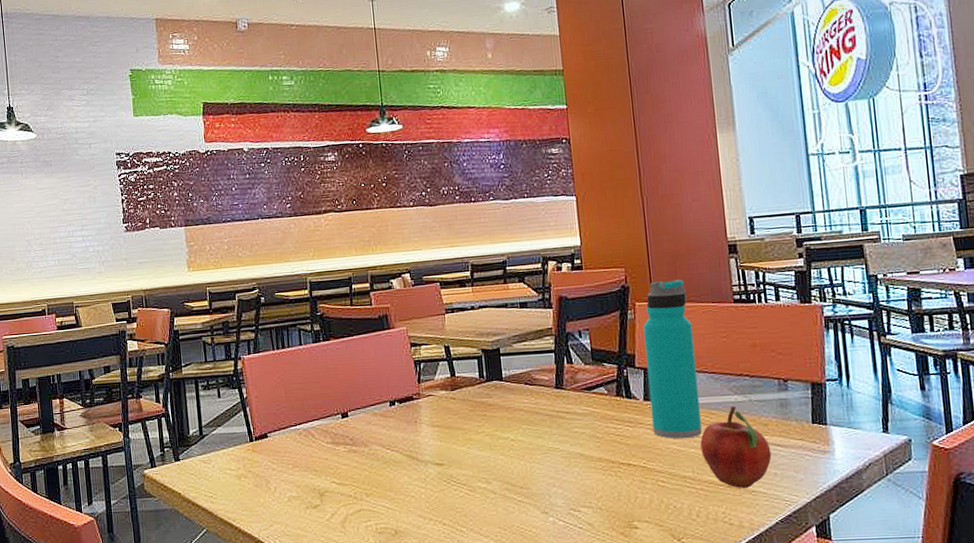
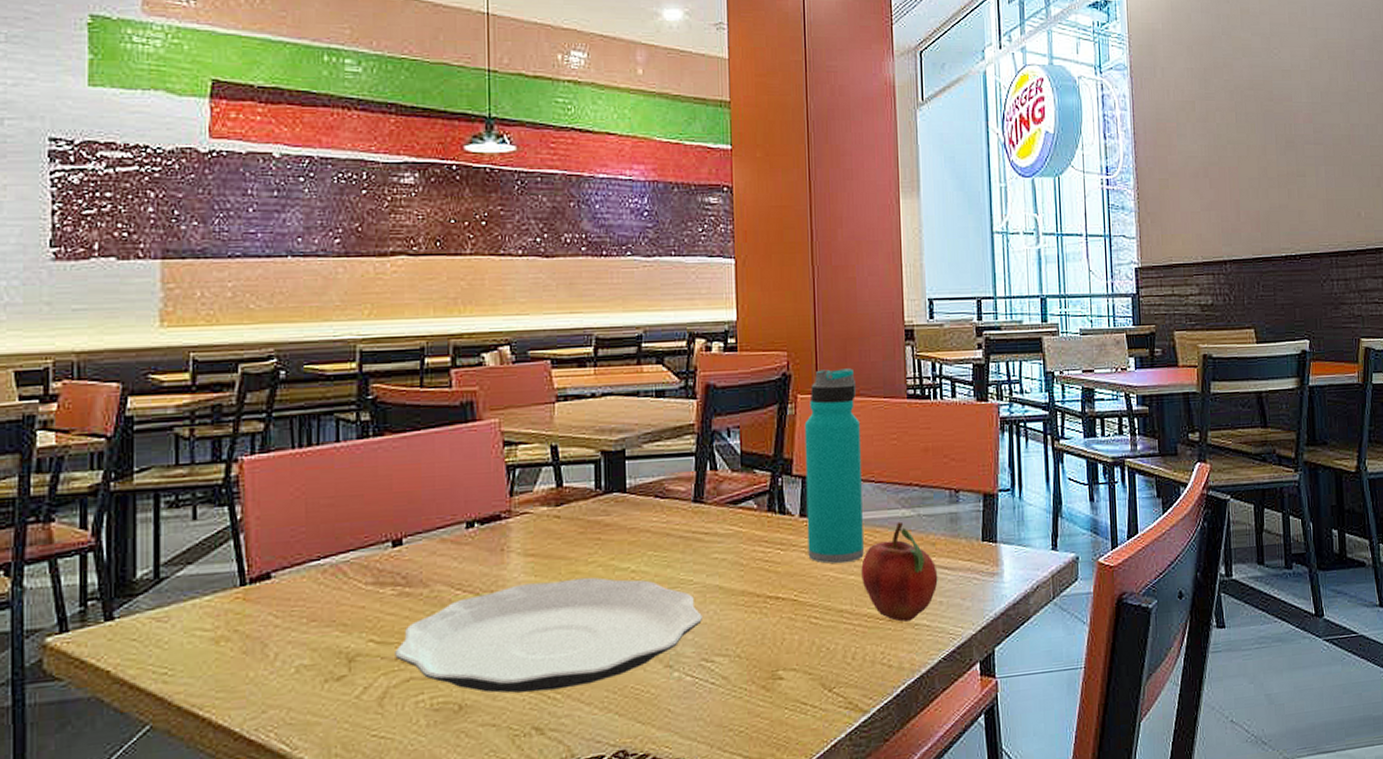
plate: none [349,443,569,525] -> present [395,577,702,693]

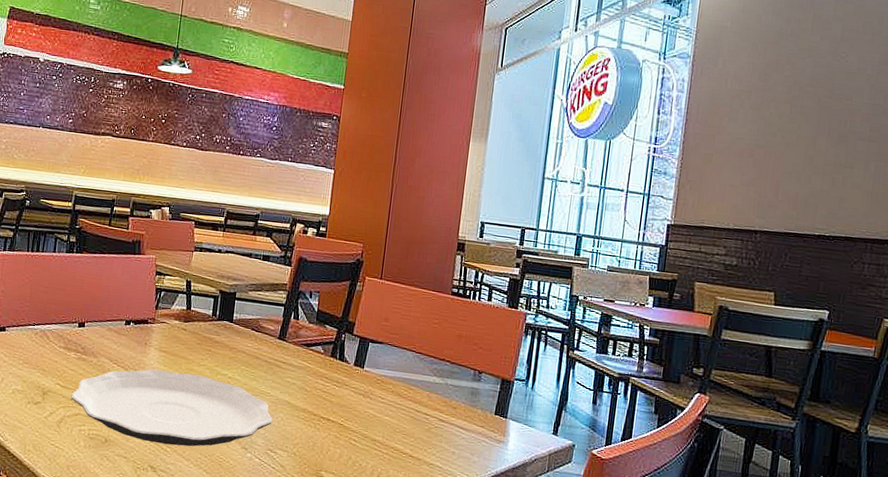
water bottle: present [804,368,864,564] -> none [356,261,413,407]
fruit: present [861,521,938,622] -> none [394,385,455,461]

